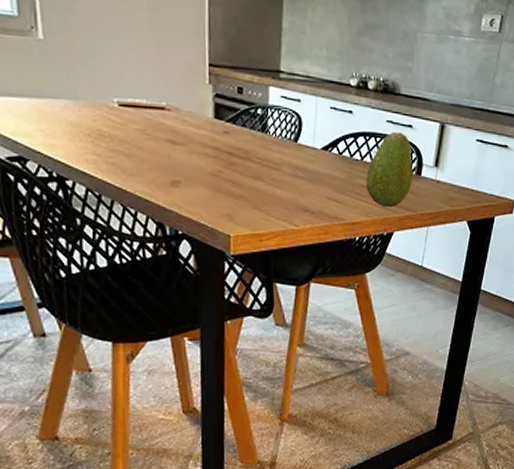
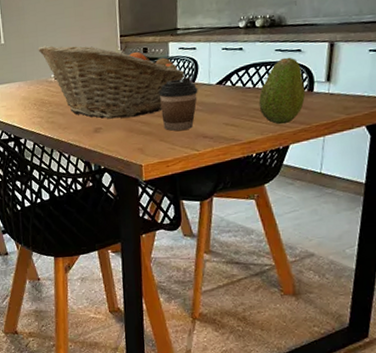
fruit basket: none [94,55,287,174] -> present [38,45,185,119]
coffee cup: none [254,134,301,198] -> present [158,77,198,131]

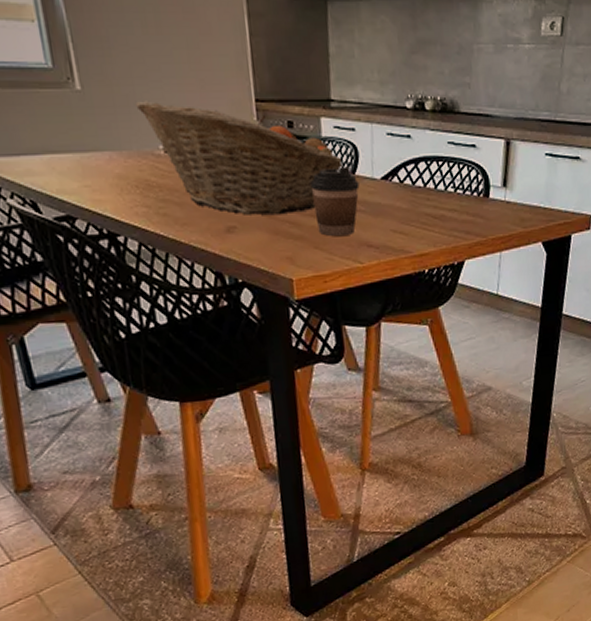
fruit: present [258,57,305,125] -> none [430,153,480,235]

